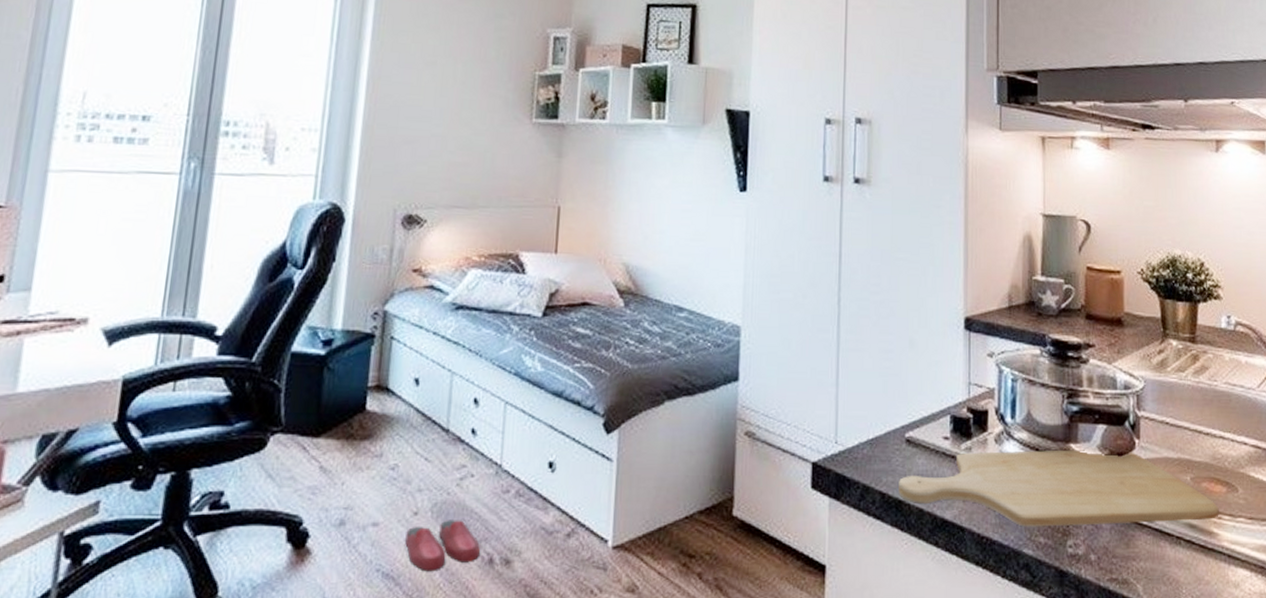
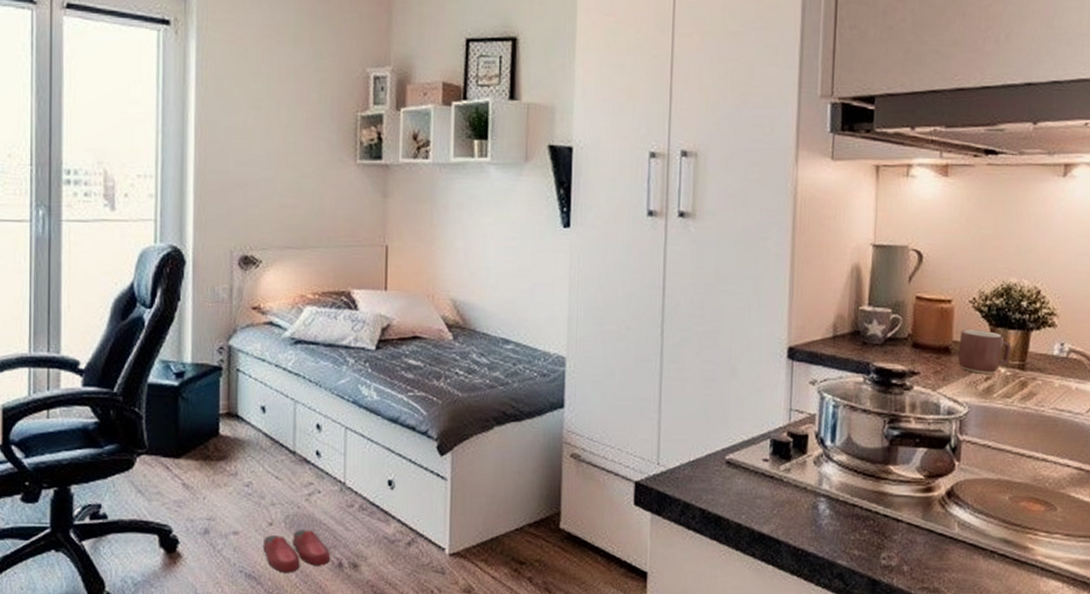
chopping board: present [898,450,1219,527] -> none [718,471,1036,541]
mug: none [1131,301,1181,347] -> present [958,329,1011,374]

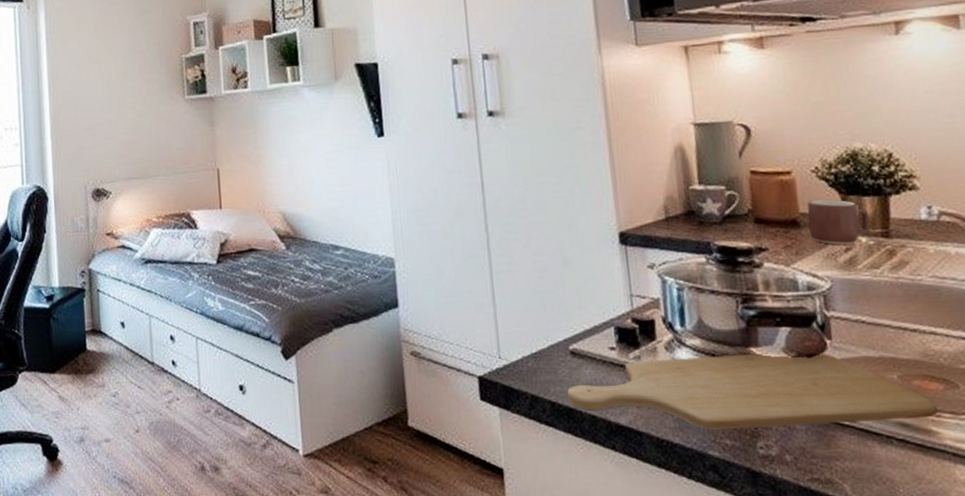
slippers: present [263,530,330,572] -> none [132,435,193,476]
chopping board: none [718,471,1036,541] -> present [567,351,938,430]

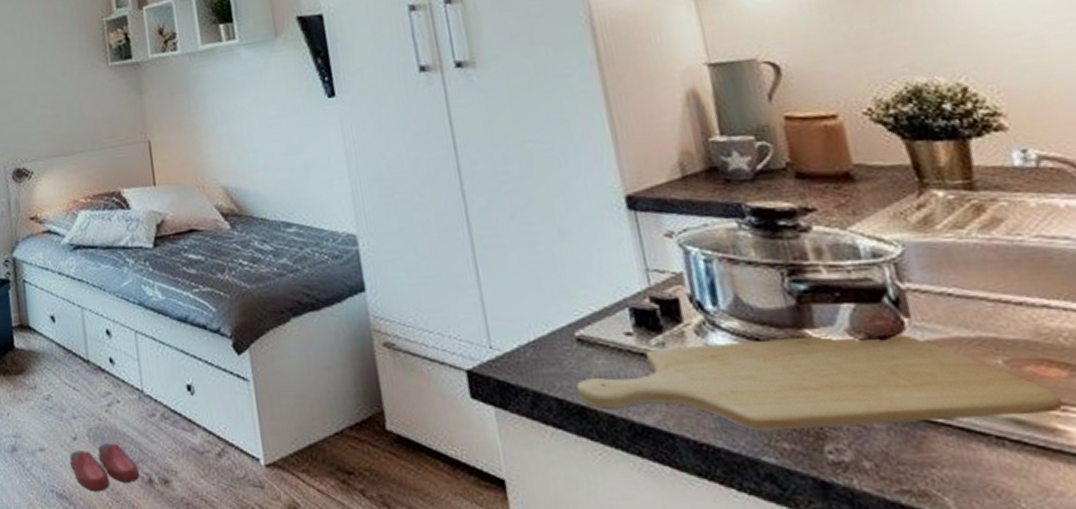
slippers: none [132,435,193,476] -> present [70,443,139,490]
mug: present [807,199,870,245] -> none [861,146,947,202]

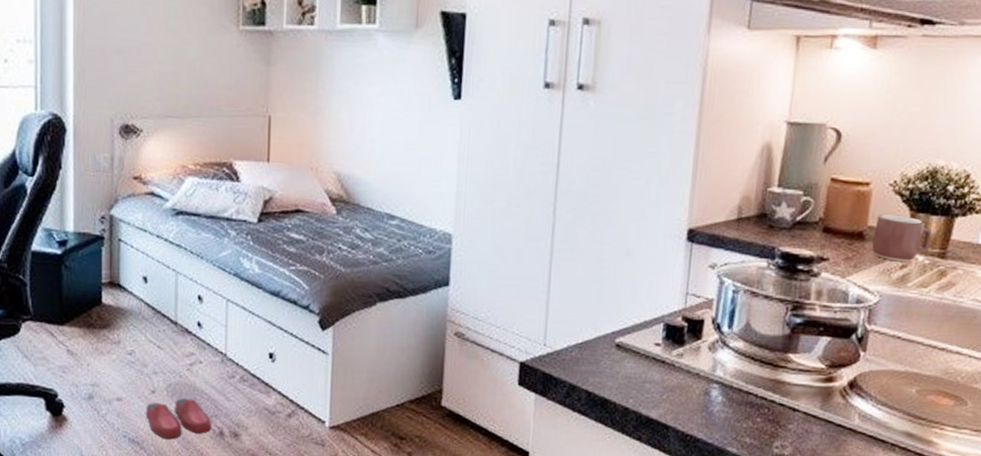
chopping board: present [577,332,1063,431] -> none [605,358,943,430]
mug: none [861,146,947,202] -> present [872,214,933,262]

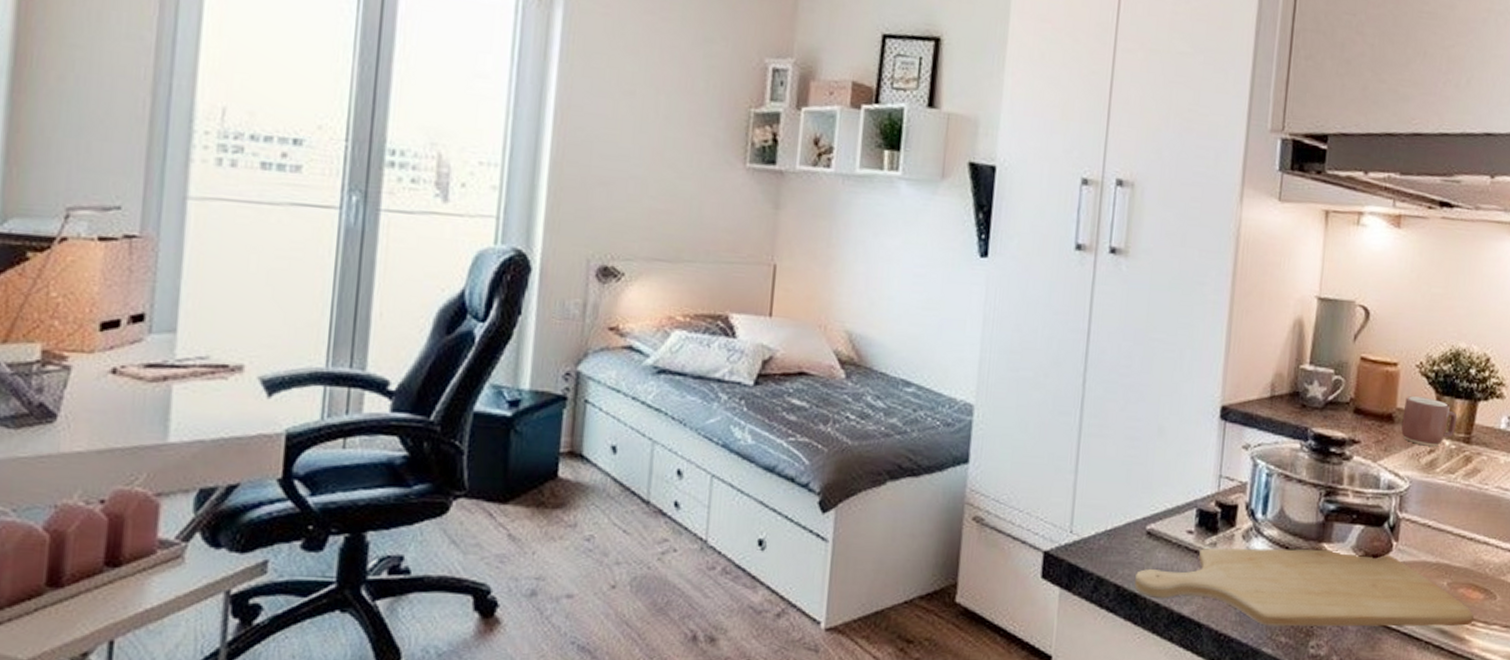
slippers: present [146,398,211,439] -> none [602,594,683,645]
chopping board: none [605,358,943,430] -> present [1134,548,1474,627]

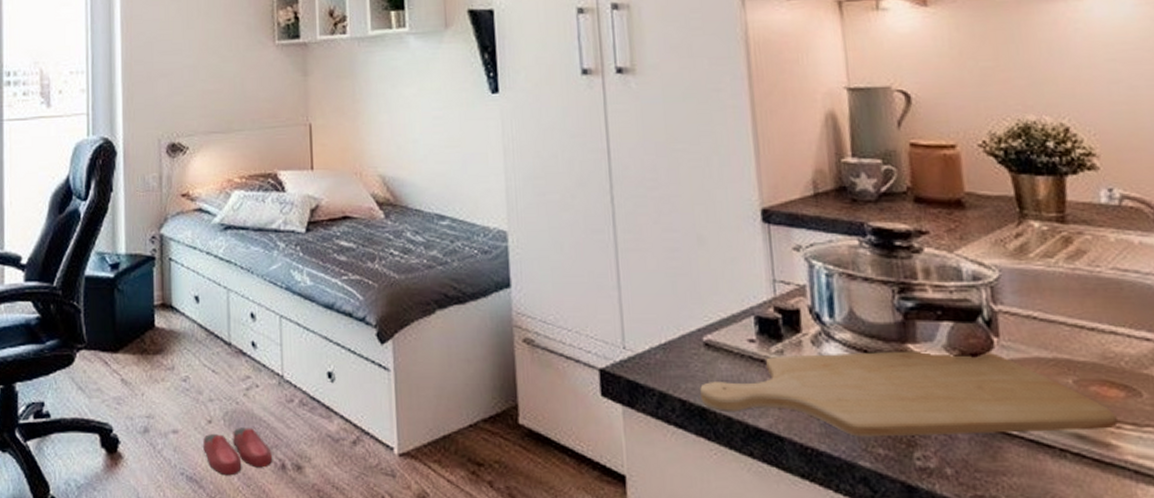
slippers: none [602,594,683,645] -> present [203,428,272,474]
mug: present [1401,396,1458,447] -> none [973,178,1044,230]

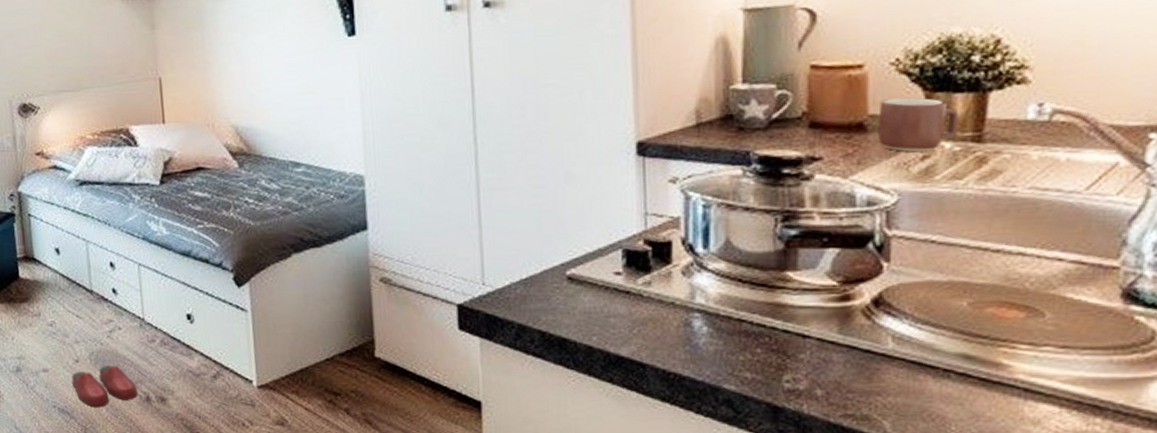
chopping board: present [700,350,1118,437] -> none [561,275,1012,362]
mug: none [973,178,1044,230] -> present [878,97,959,153]

